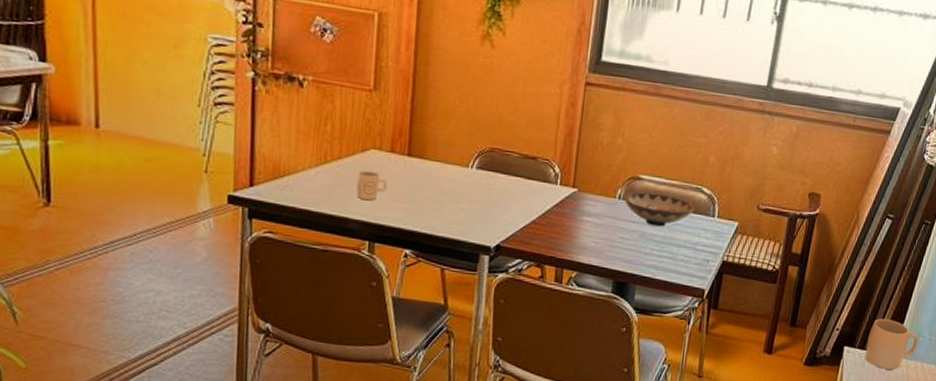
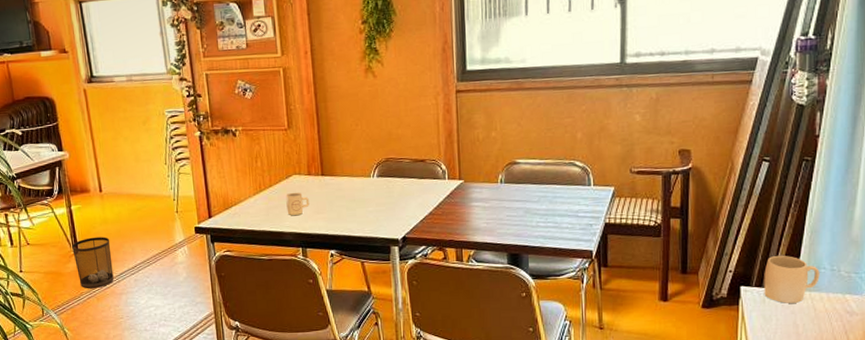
waste bin: none [40,187,102,257] -> present [71,237,114,288]
bowl: present [623,192,695,227] -> none [505,173,571,202]

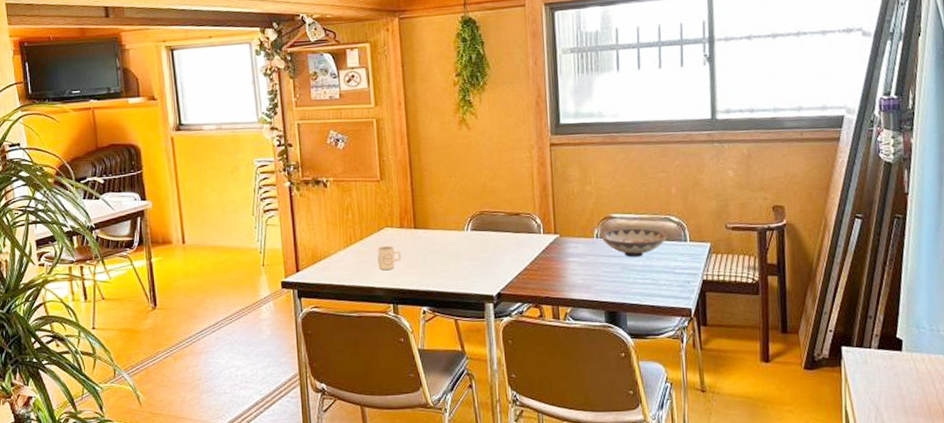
waste bin: present [71,237,114,288] -> none [149,291,193,347]
bowl: none [505,173,571,202] -> present [600,228,667,258]
mug: present [764,255,820,303] -> none [864,314,920,365]

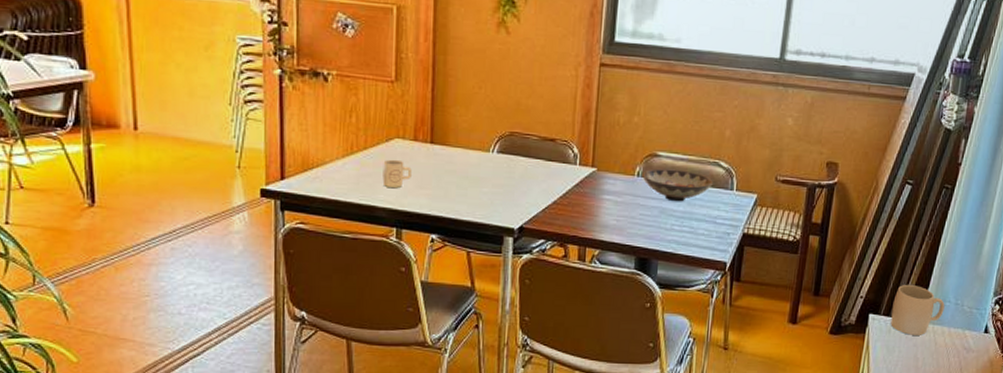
mug: none [864,314,920,365] -> present [890,284,945,335]

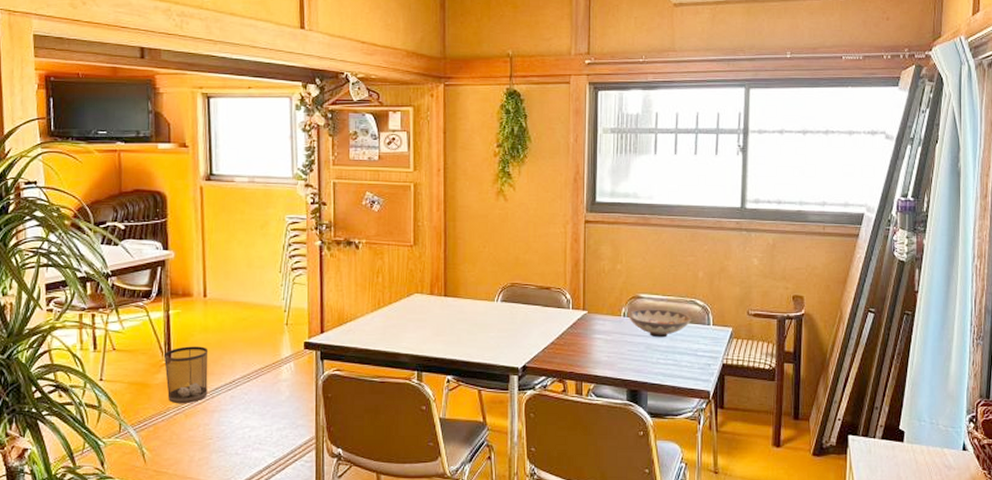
waste bin: none [85,188,142,254] -> present [163,346,209,403]
mug: present [382,159,412,189] -> none [405,311,429,337]
mug: present [890,284,945,335] -> none [870,405,920,455]

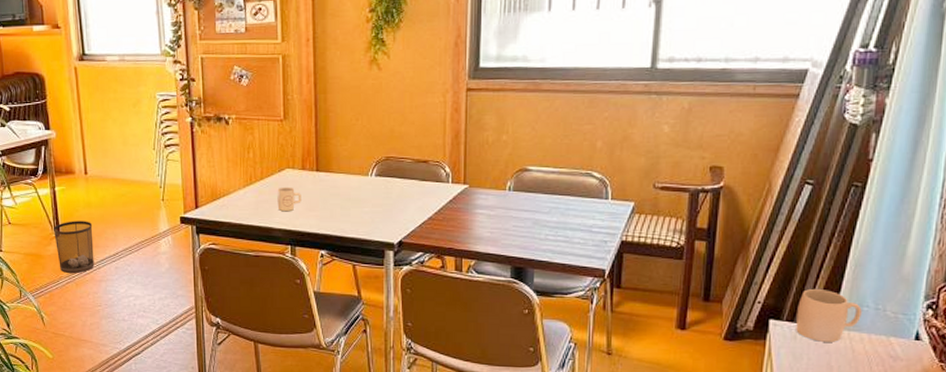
mug: none [405,311,429,337] -> present [277,187,301,212]
bowl: present [628,309,691,338] -> none [513,182,586,213]
mug: none [870,405,920,455] -> present [796,288,862,342]

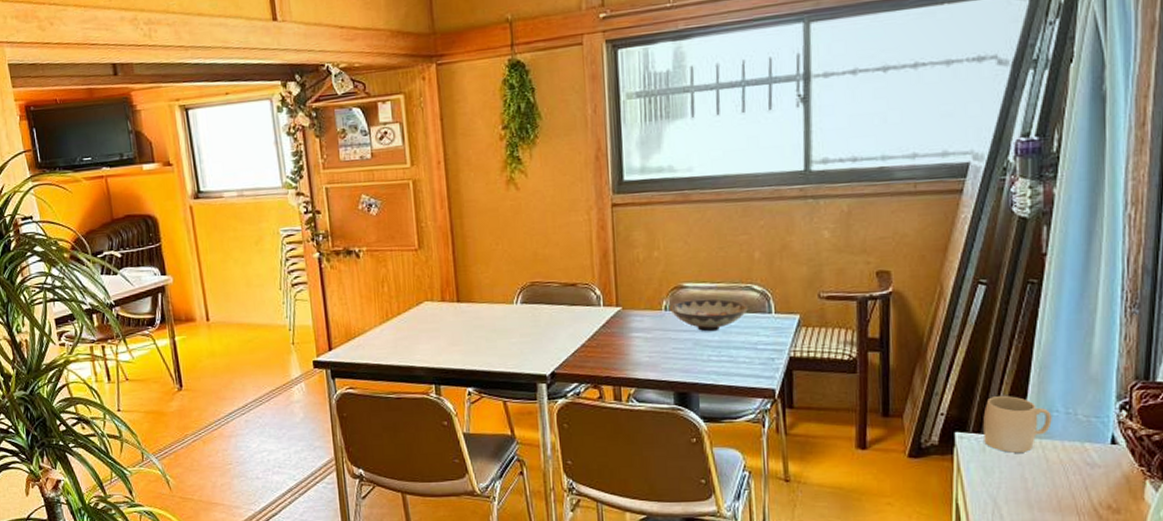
waste bin: present [53,221,94,273] -> none [174,371,222,430]
mug: present [277,187,301,212] -> none [416,321,443,349]
bowl: none [513,182,586,213] -> present [670,298,748,332]

